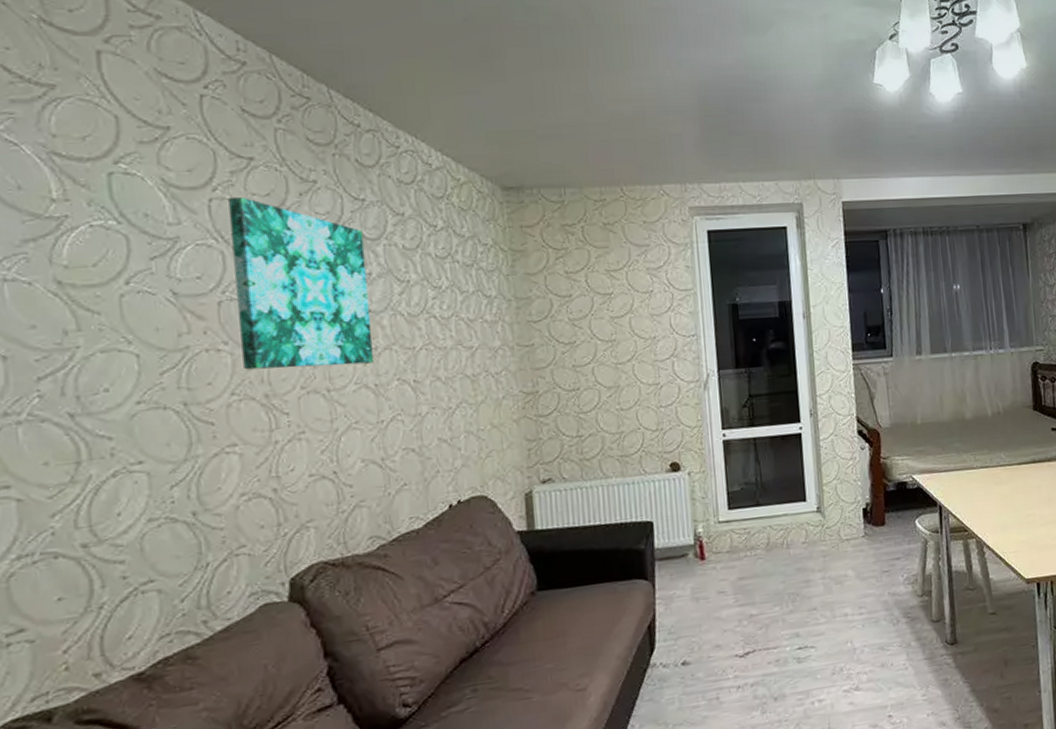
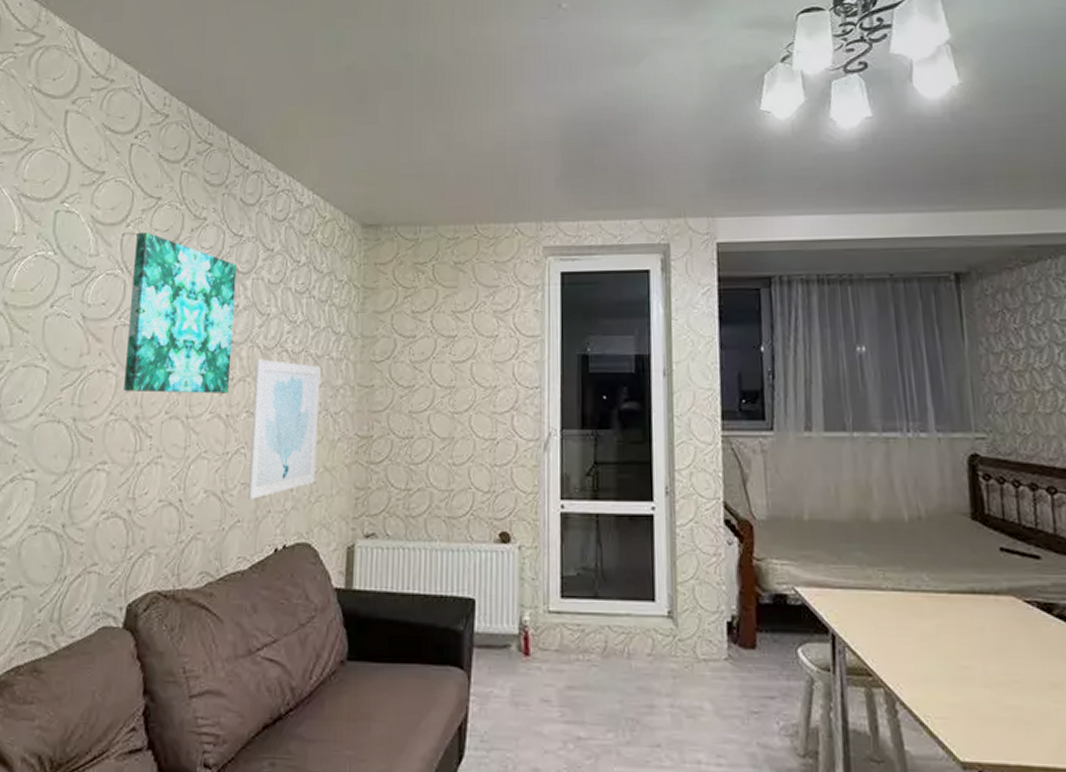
wall art: none [401,326,483,463] -> present [247,359,321,499]

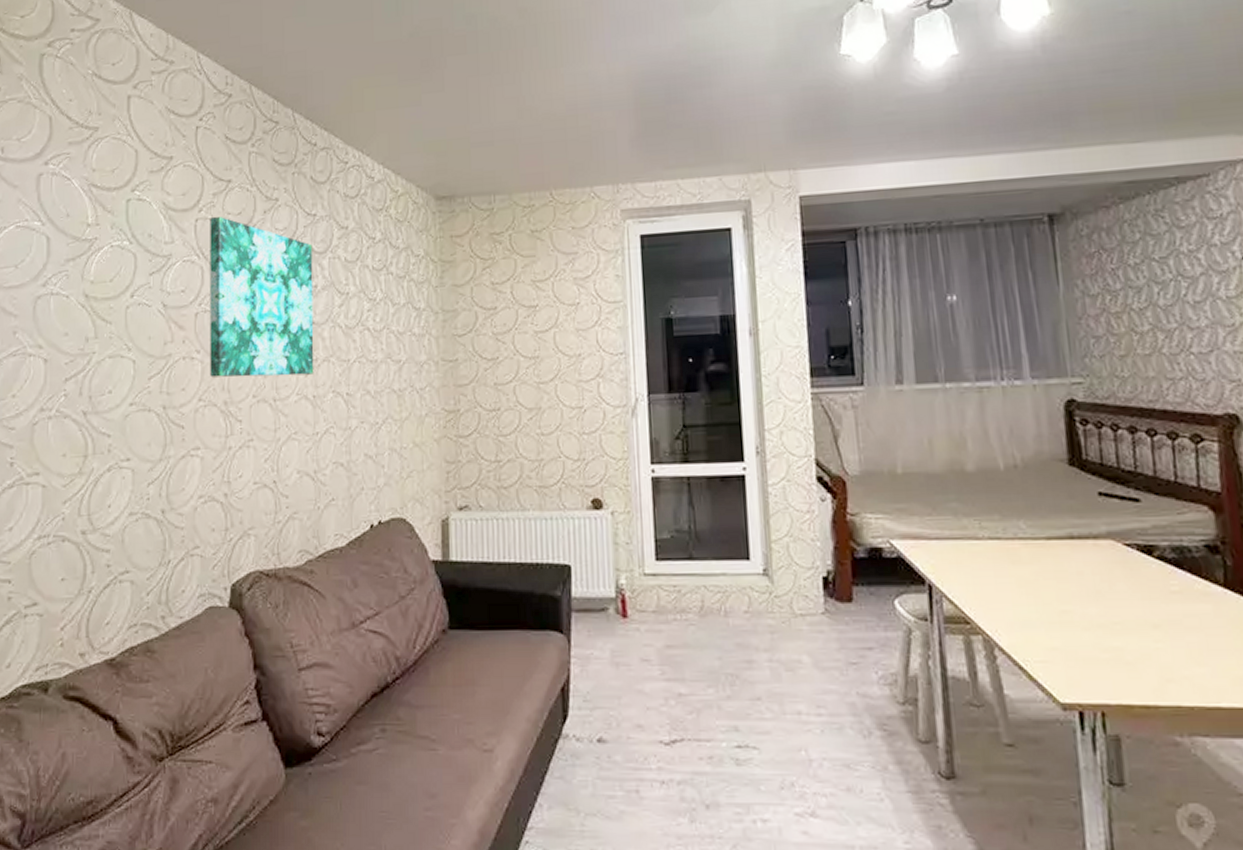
wall art: present [247,359,321,499] -> none [339,338,405,478]

